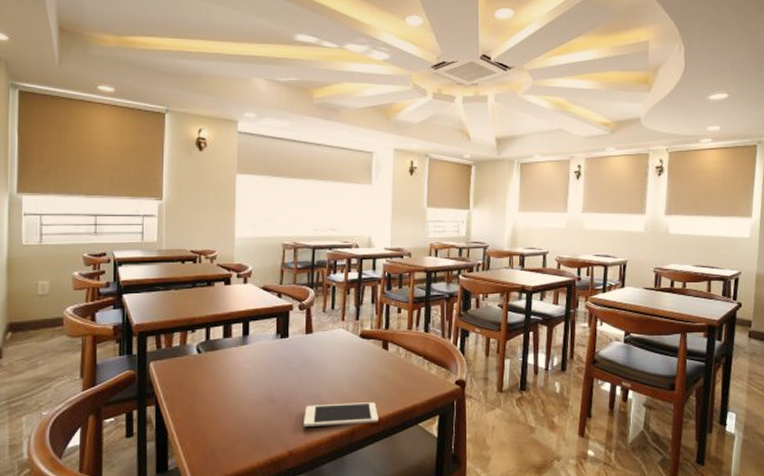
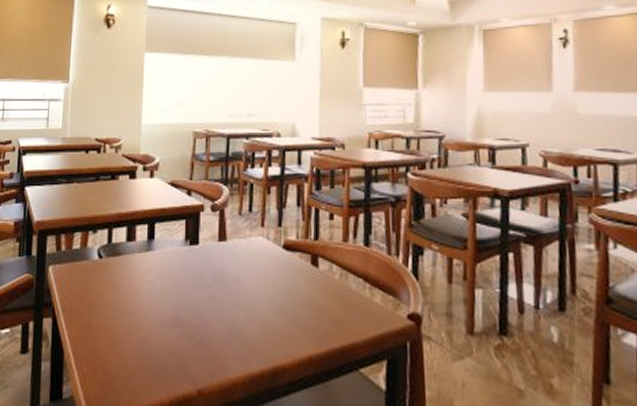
cell phone: present [304,402,379,426] -> none [216,332,308,363]

